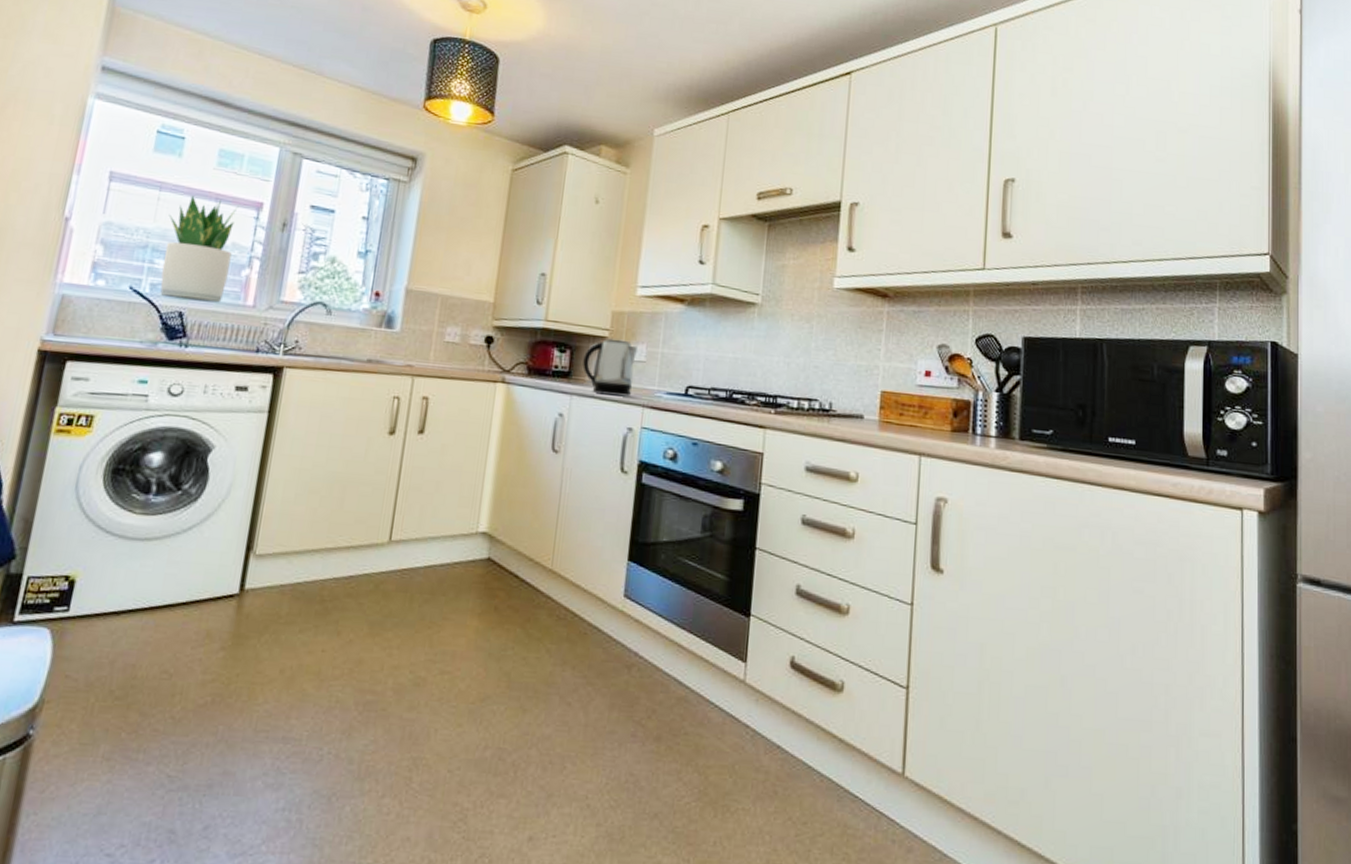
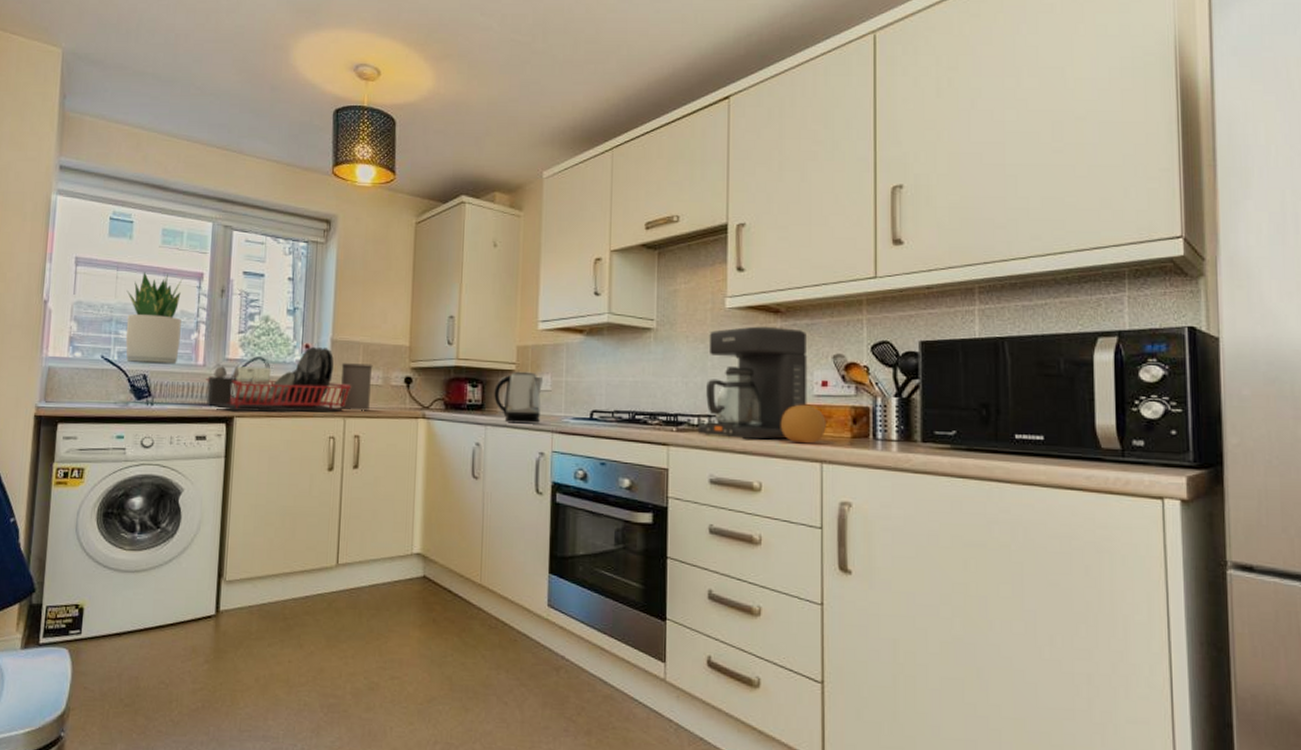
dish rack: none [253,294,423,370] -> present [205,346,351,413]
canister: none [409,315,451,371] -> present [340,363,373,411]
coffee maker: none [796,309,913,428] -> present [697,326,808,439]
fruit: none [882,393,927,435] -> present [781,404,826,444]

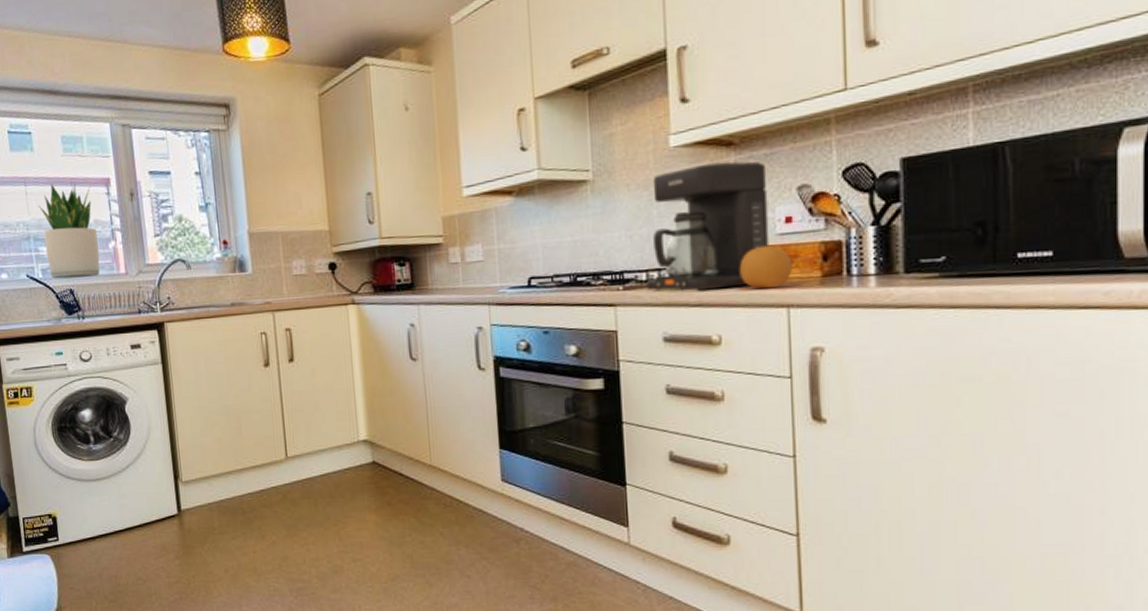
dish rack: present [205,346,351,413] -> none [130,241,275,318]
canister: present [340,363,373,411] -> none [262,253,297,305]
kettle: present [494,371,543,424] -> none [423,243,476,300]

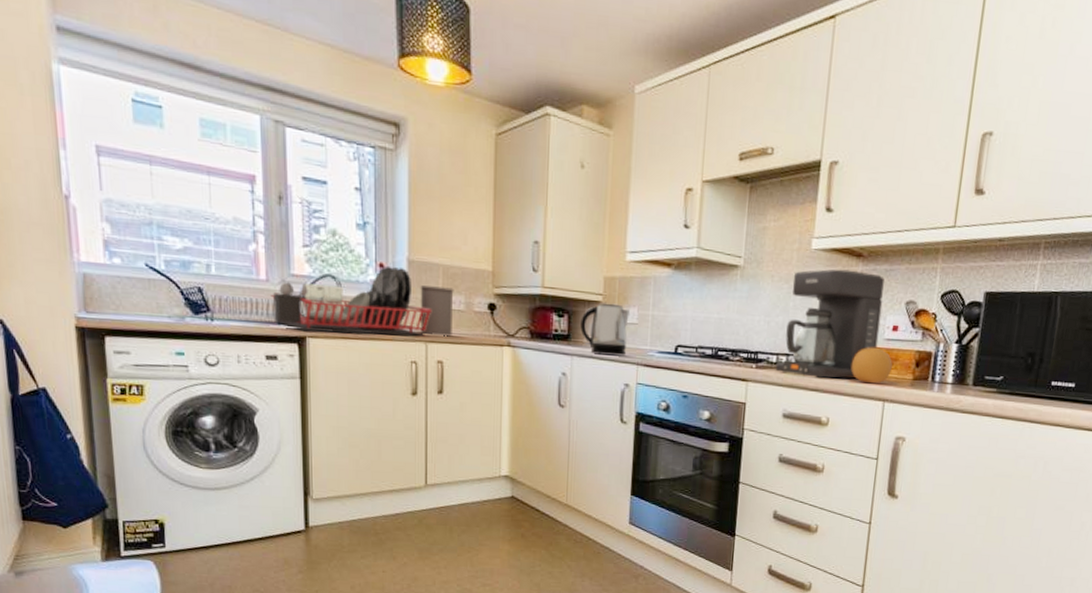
planter: present [38,183,100,279] -> none [165,169,237,278]
dish rack: none [130,241,275,318] -> present [270,265,431,337]
canister: none [262,253,297,305] -> present [420,285,454,337]
kettle: none [423,243,476,300] -> present [580,303,629,357]

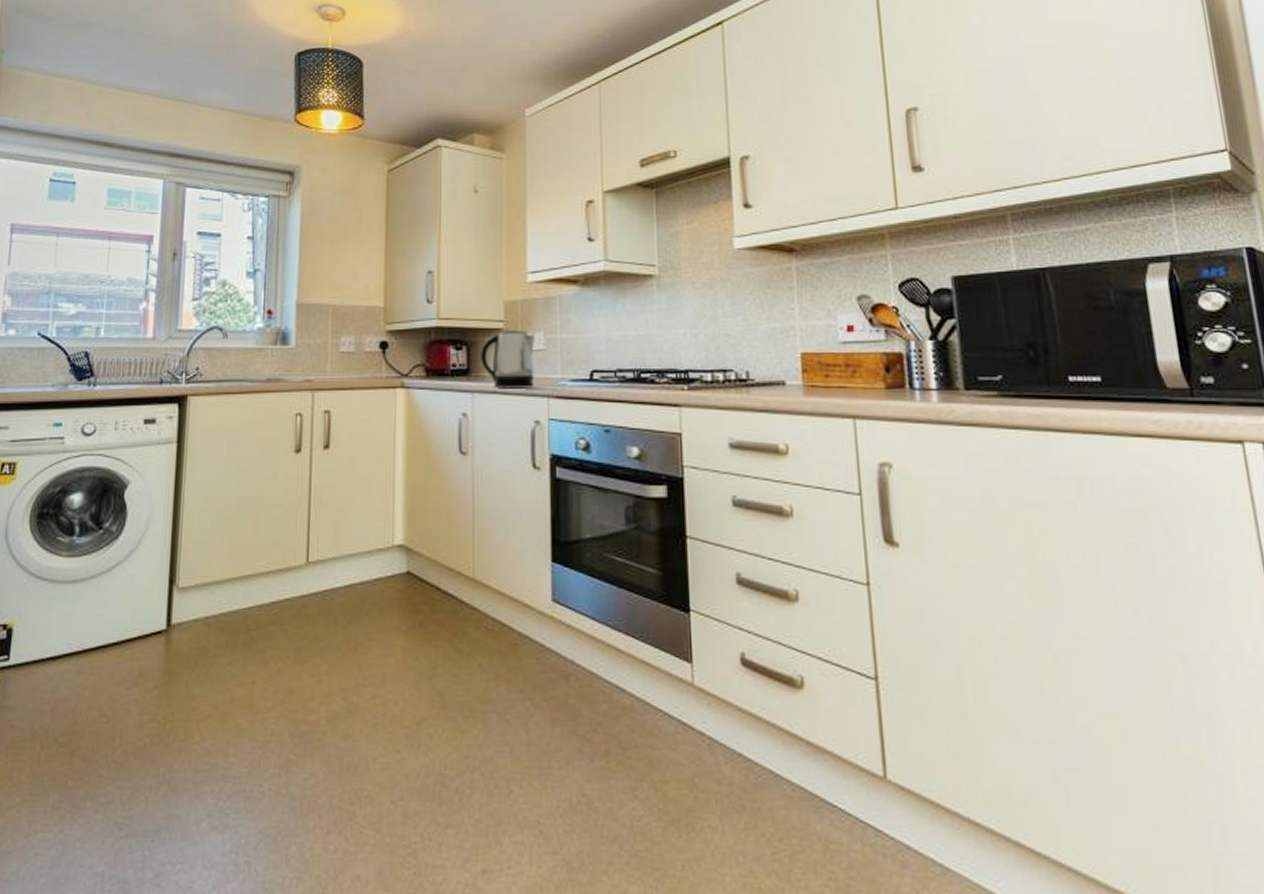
dish rack: present [270,265,431,337] -> none [155,311,319,390]
canister: present [420,285,454,337] -> none [308,329,344,383]
coffee maker: present [775,269,884,379] -> none [711,267,833,395]
fruit: present [851,347,893,384] -> none [805,353,856,398]

